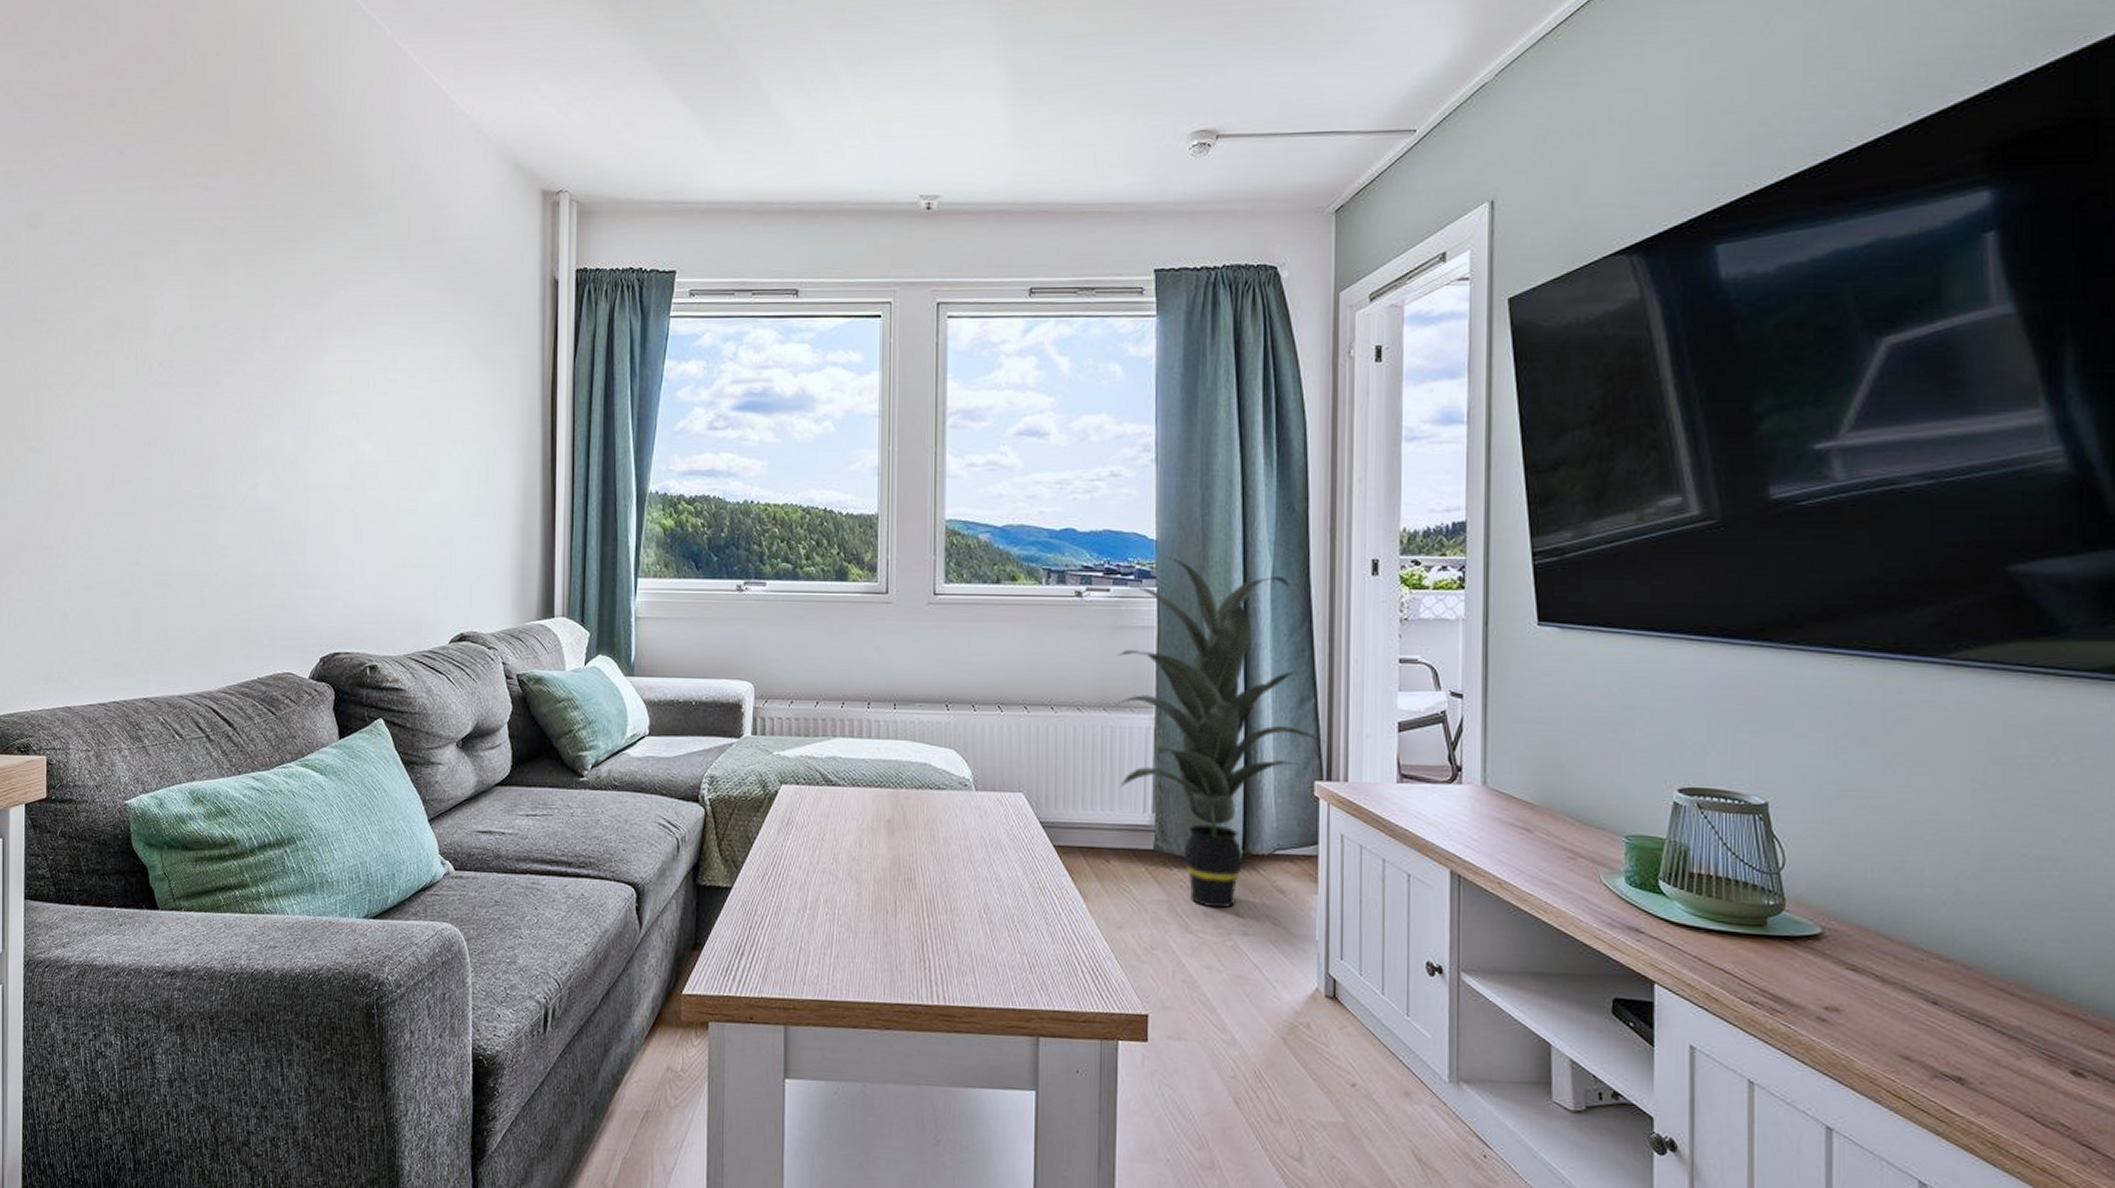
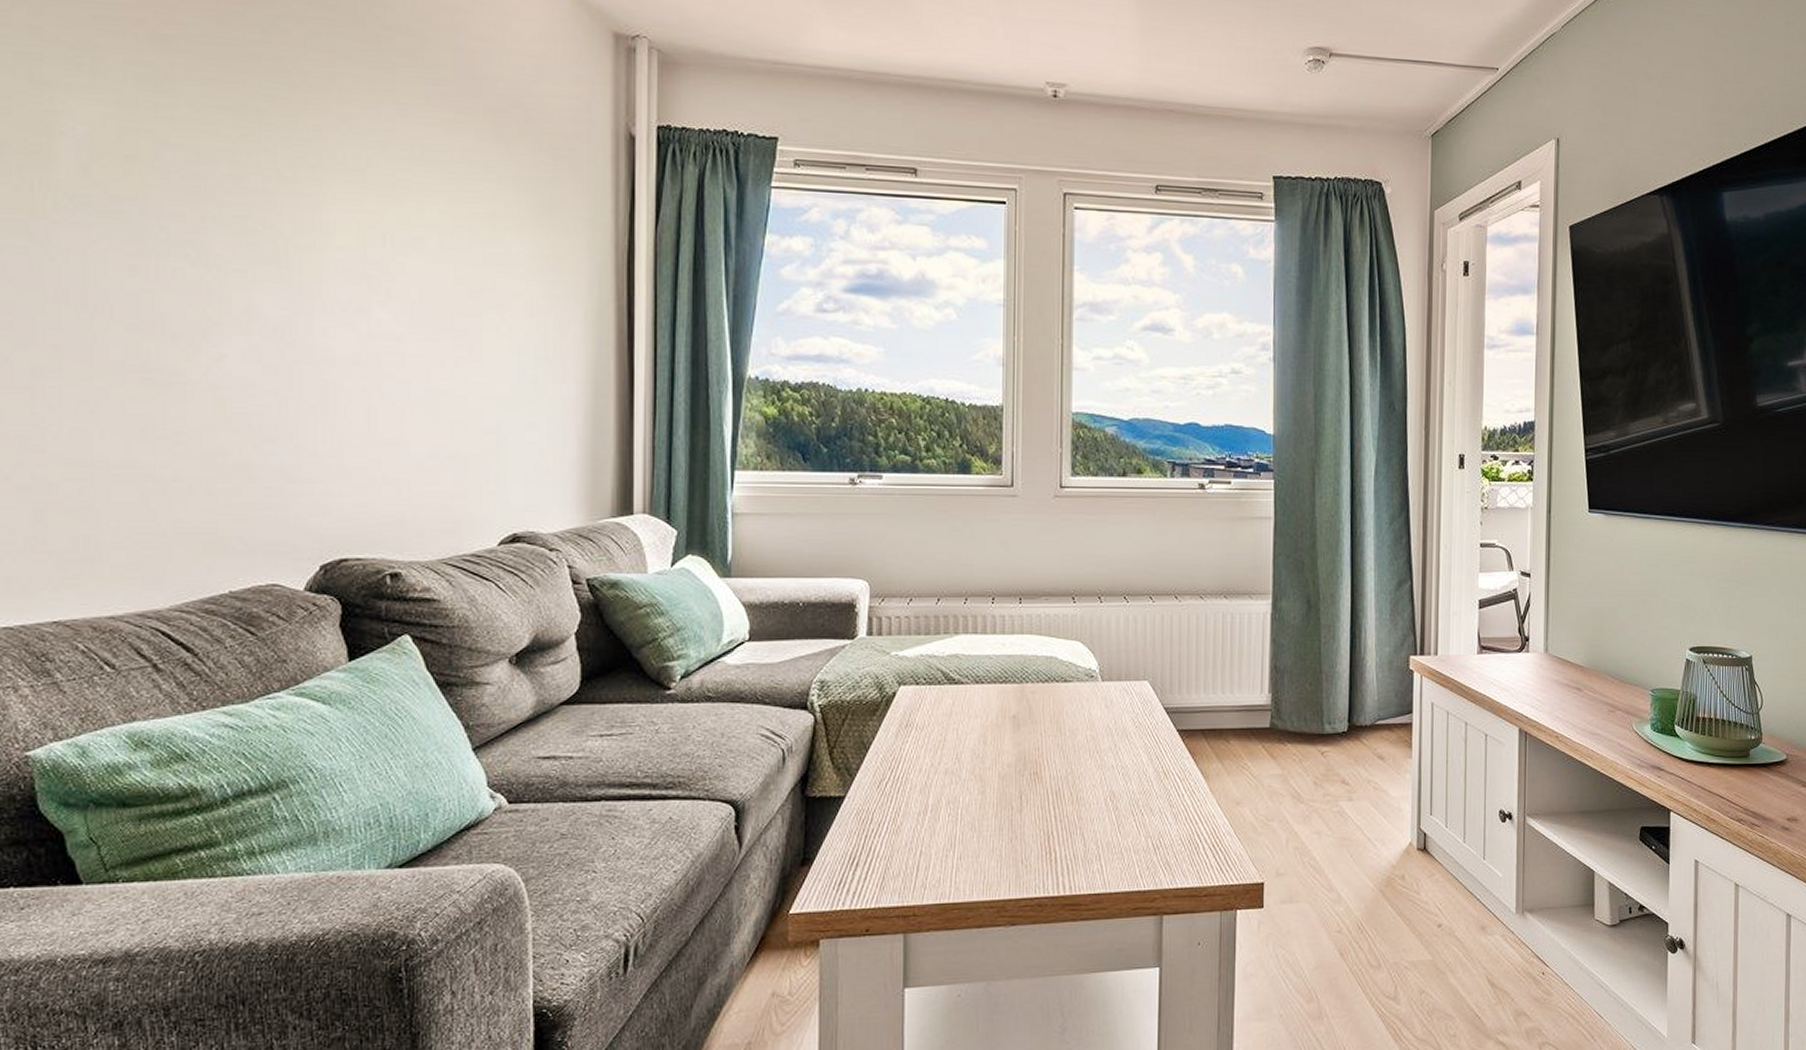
indoor plant: present [1116,557,1329,908] -> none [1236,451,1422,778]

